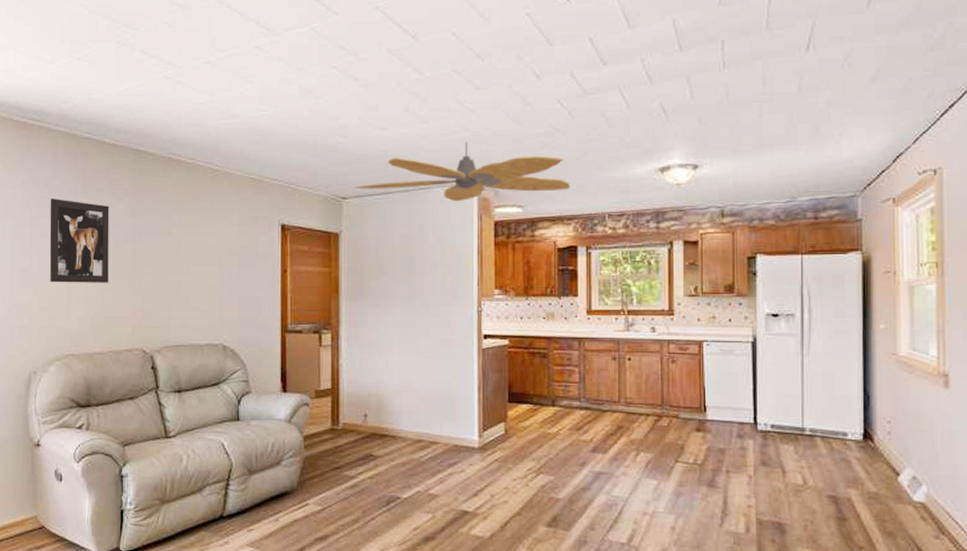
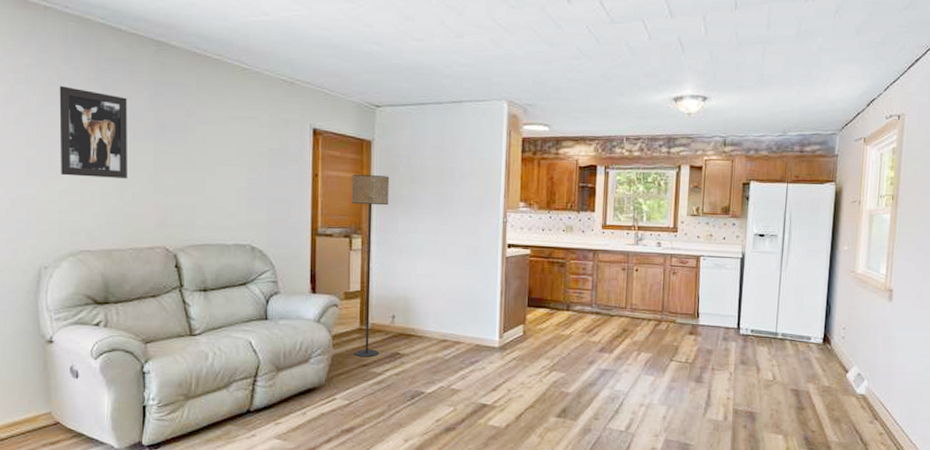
floor lamp: none [320,268,358,460] -> present [351,174,390,358]
ceiling fan: present [354,141,570,202] -> none [388,59,593,117]

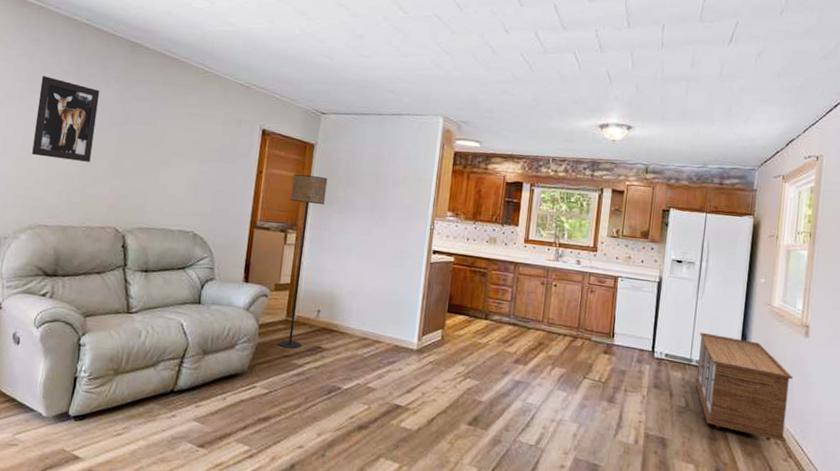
storage cabinet: none [781,305,877,406] -> present [694,332,793,443]

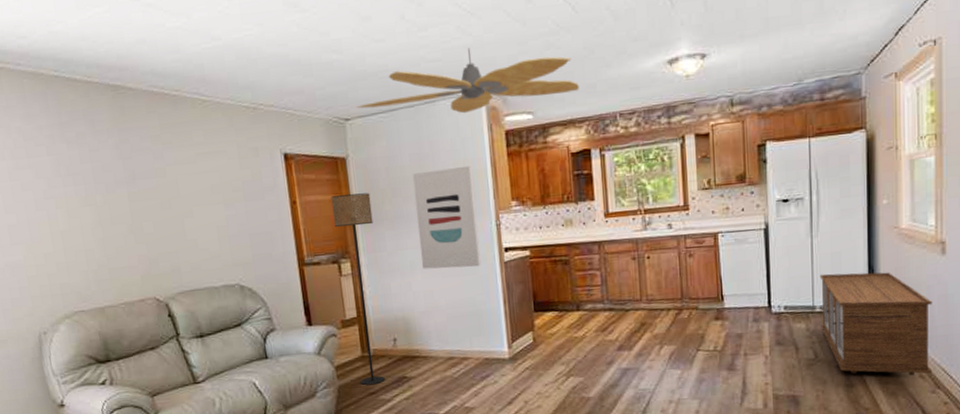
wall art: present [32,76,100,162] -> none [26,147,107,239]
ceiling fan: none [334,78,523,133] -> present [356,47,579,114]
wall art: none [358,170,420,262] -> present [412,165,482,270]

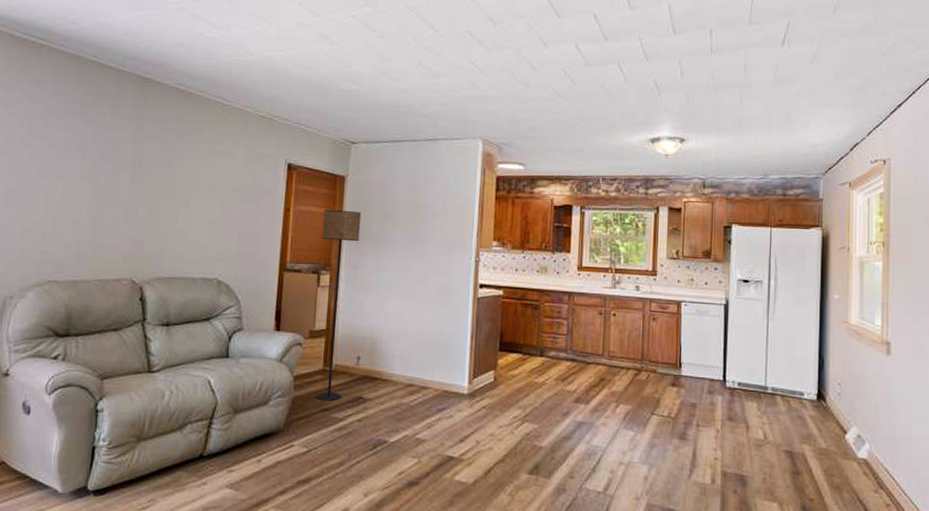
ceiling fan: present [356,47,579,114] -> none [364,99,569,155]
wall art: present [412,165,482,270] -> none [399,200,461,299]
storage cabinet: present [819,272,933,376] -> none [771,356,877,472]

